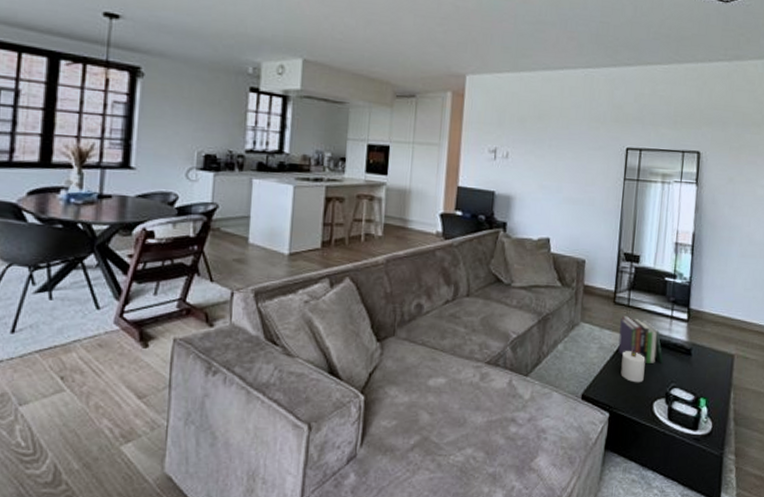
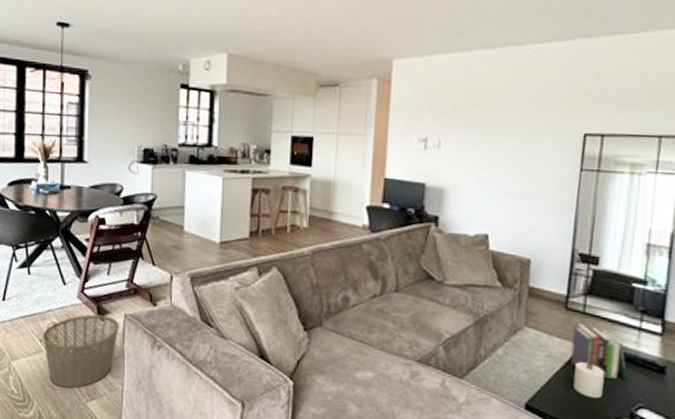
basket: none [64,341,167,433] -> present [42,314,119,389]

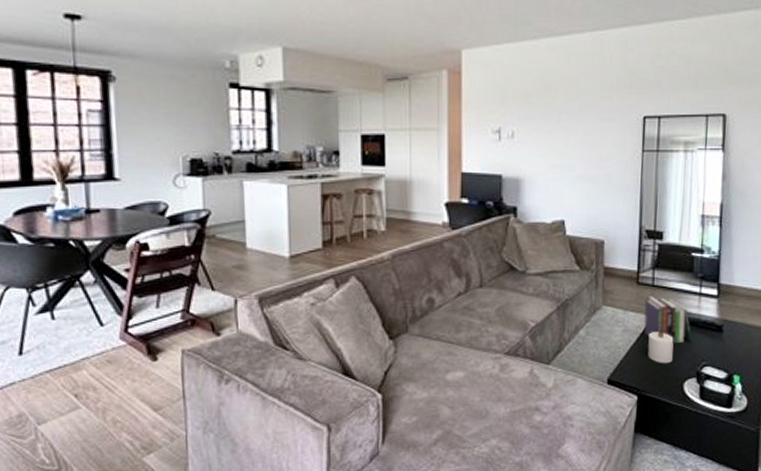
basket: present [42,314,119,389] -> none [77,355,177,446]

